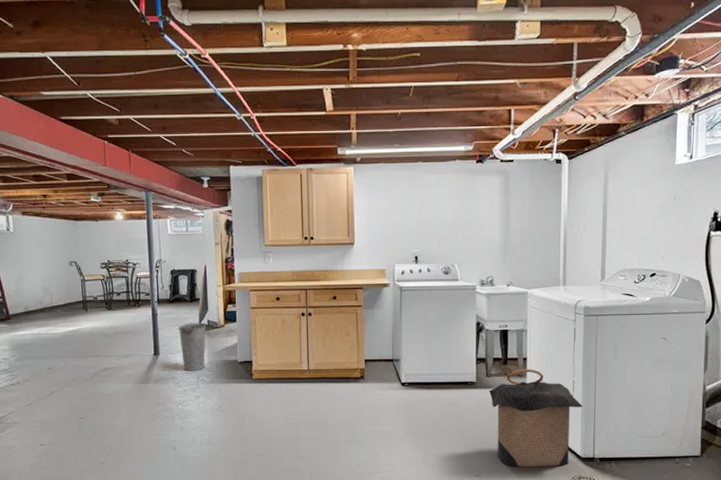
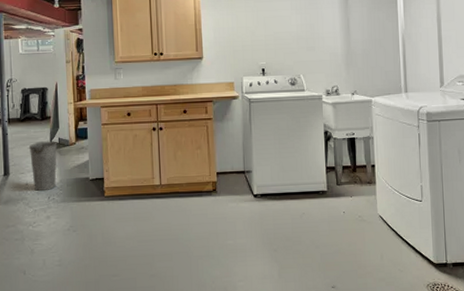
laundry hamper: present [488,369,583,467] -> none [339,175,432,277]

